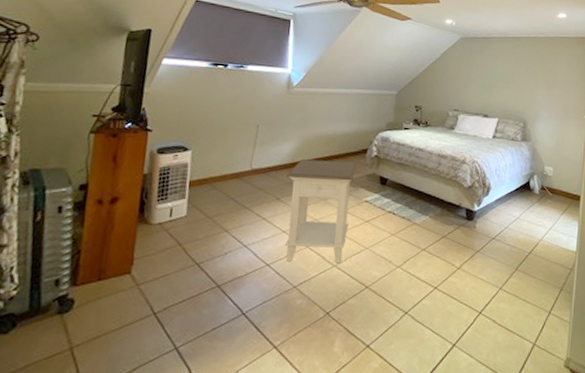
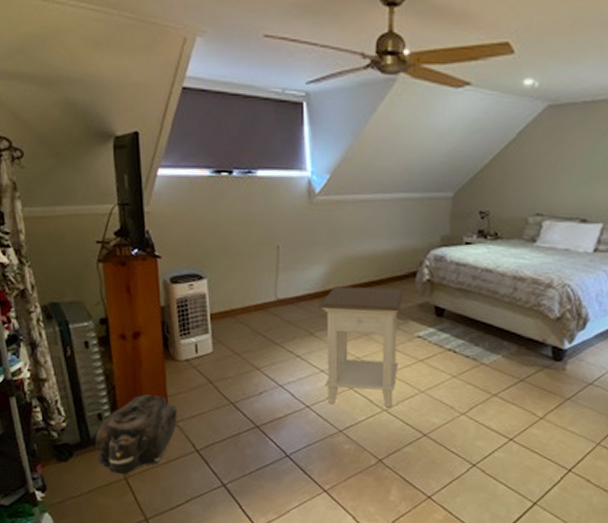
duffel bag: none [44,258,141,344] -> present [95,394,177,474]

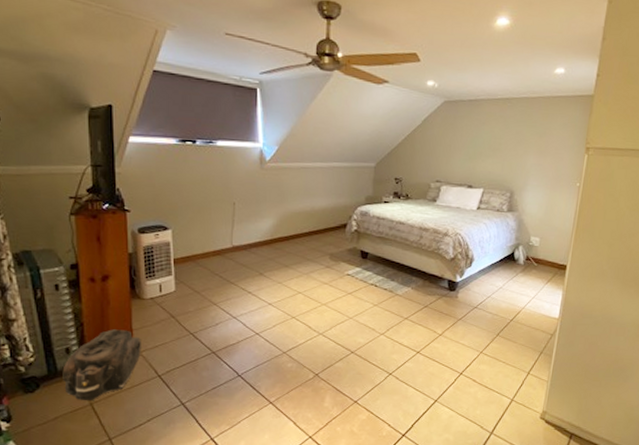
nightstand: present [319,286,405,408] -> none [267,235,337,332]

